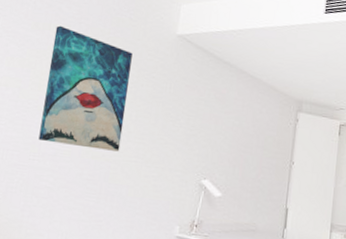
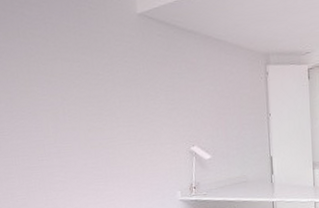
wall art: present [38,25,133,152] -> none [24,30,113,143]

